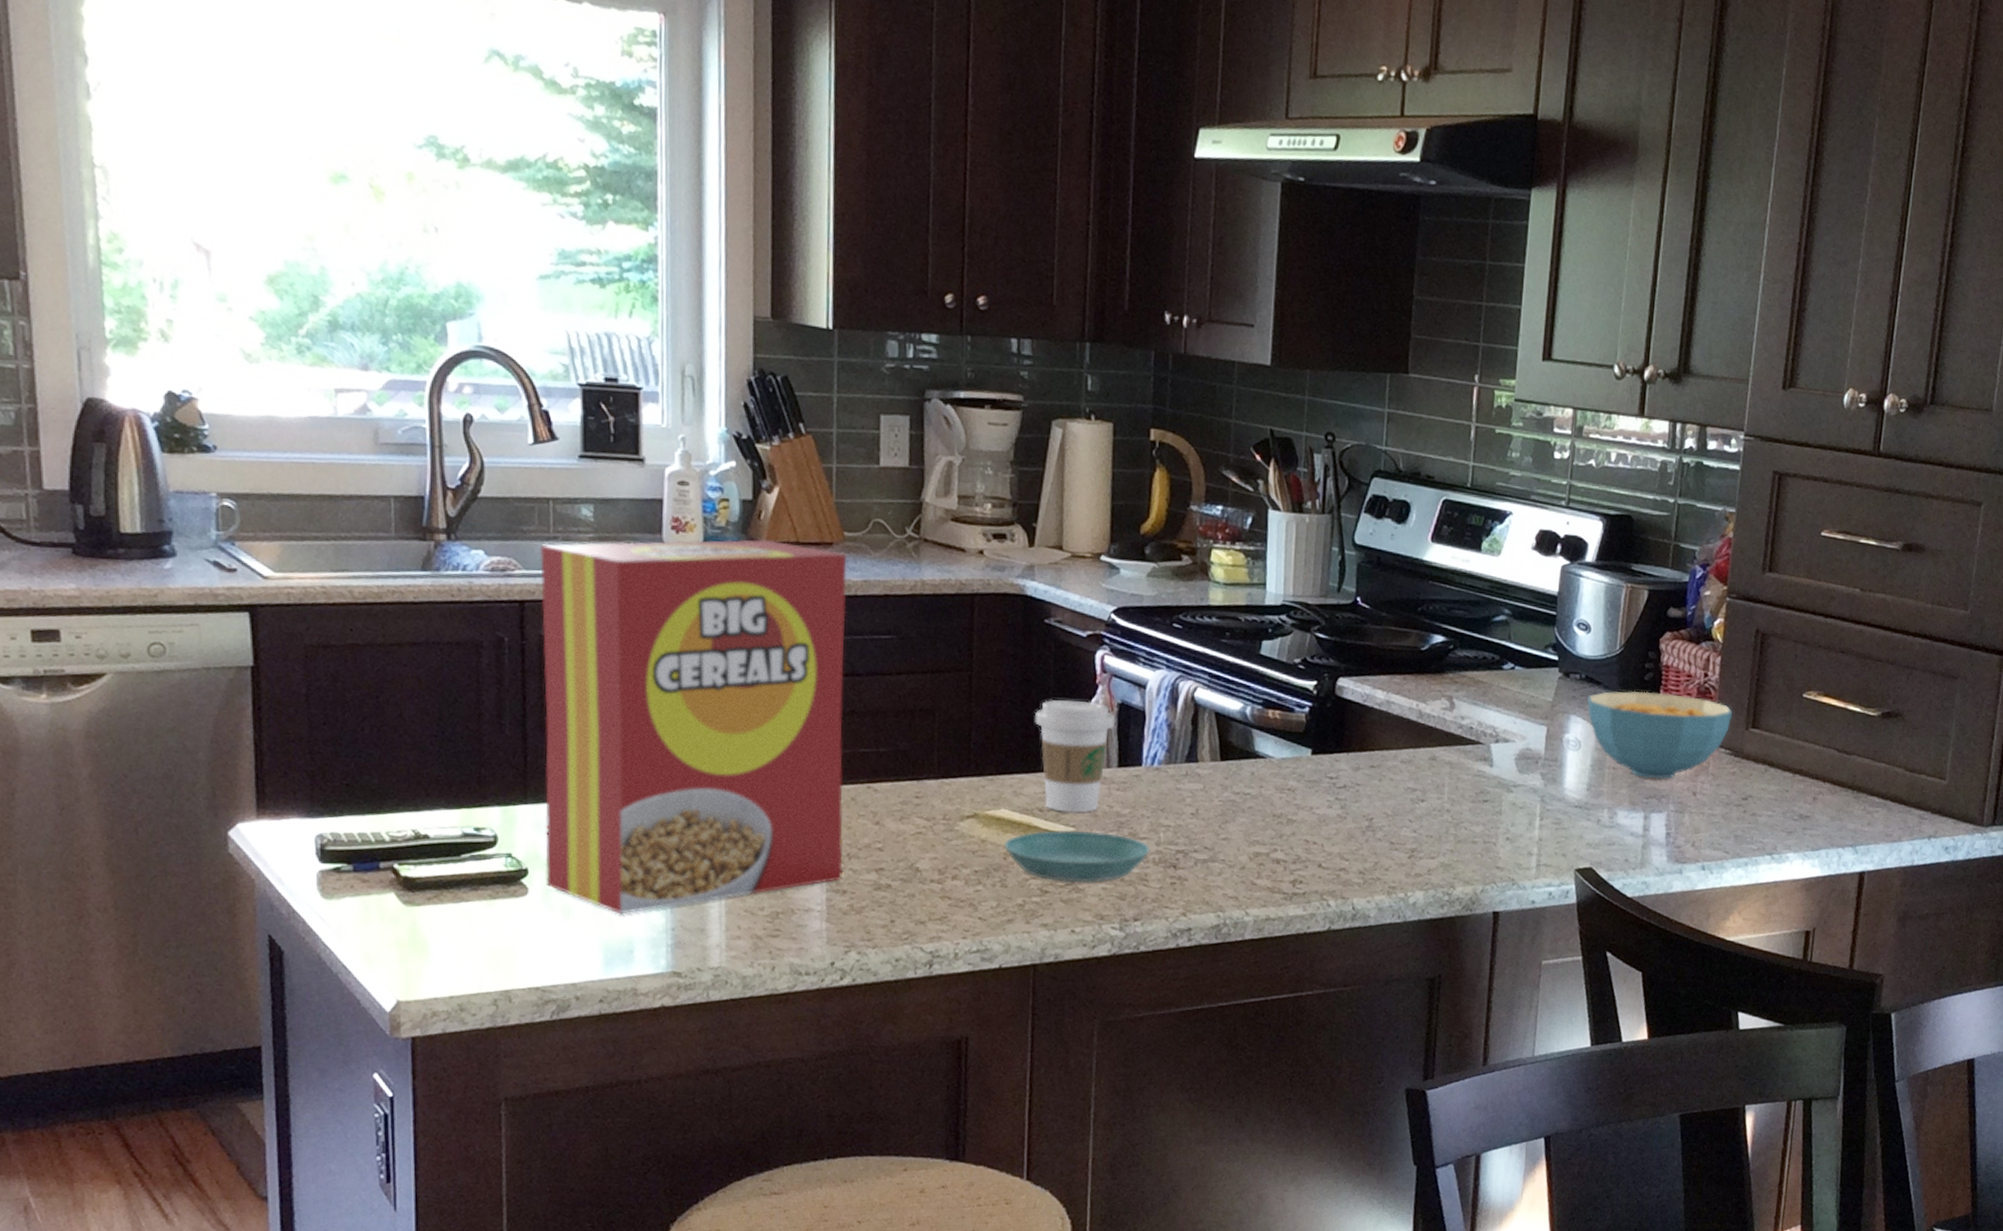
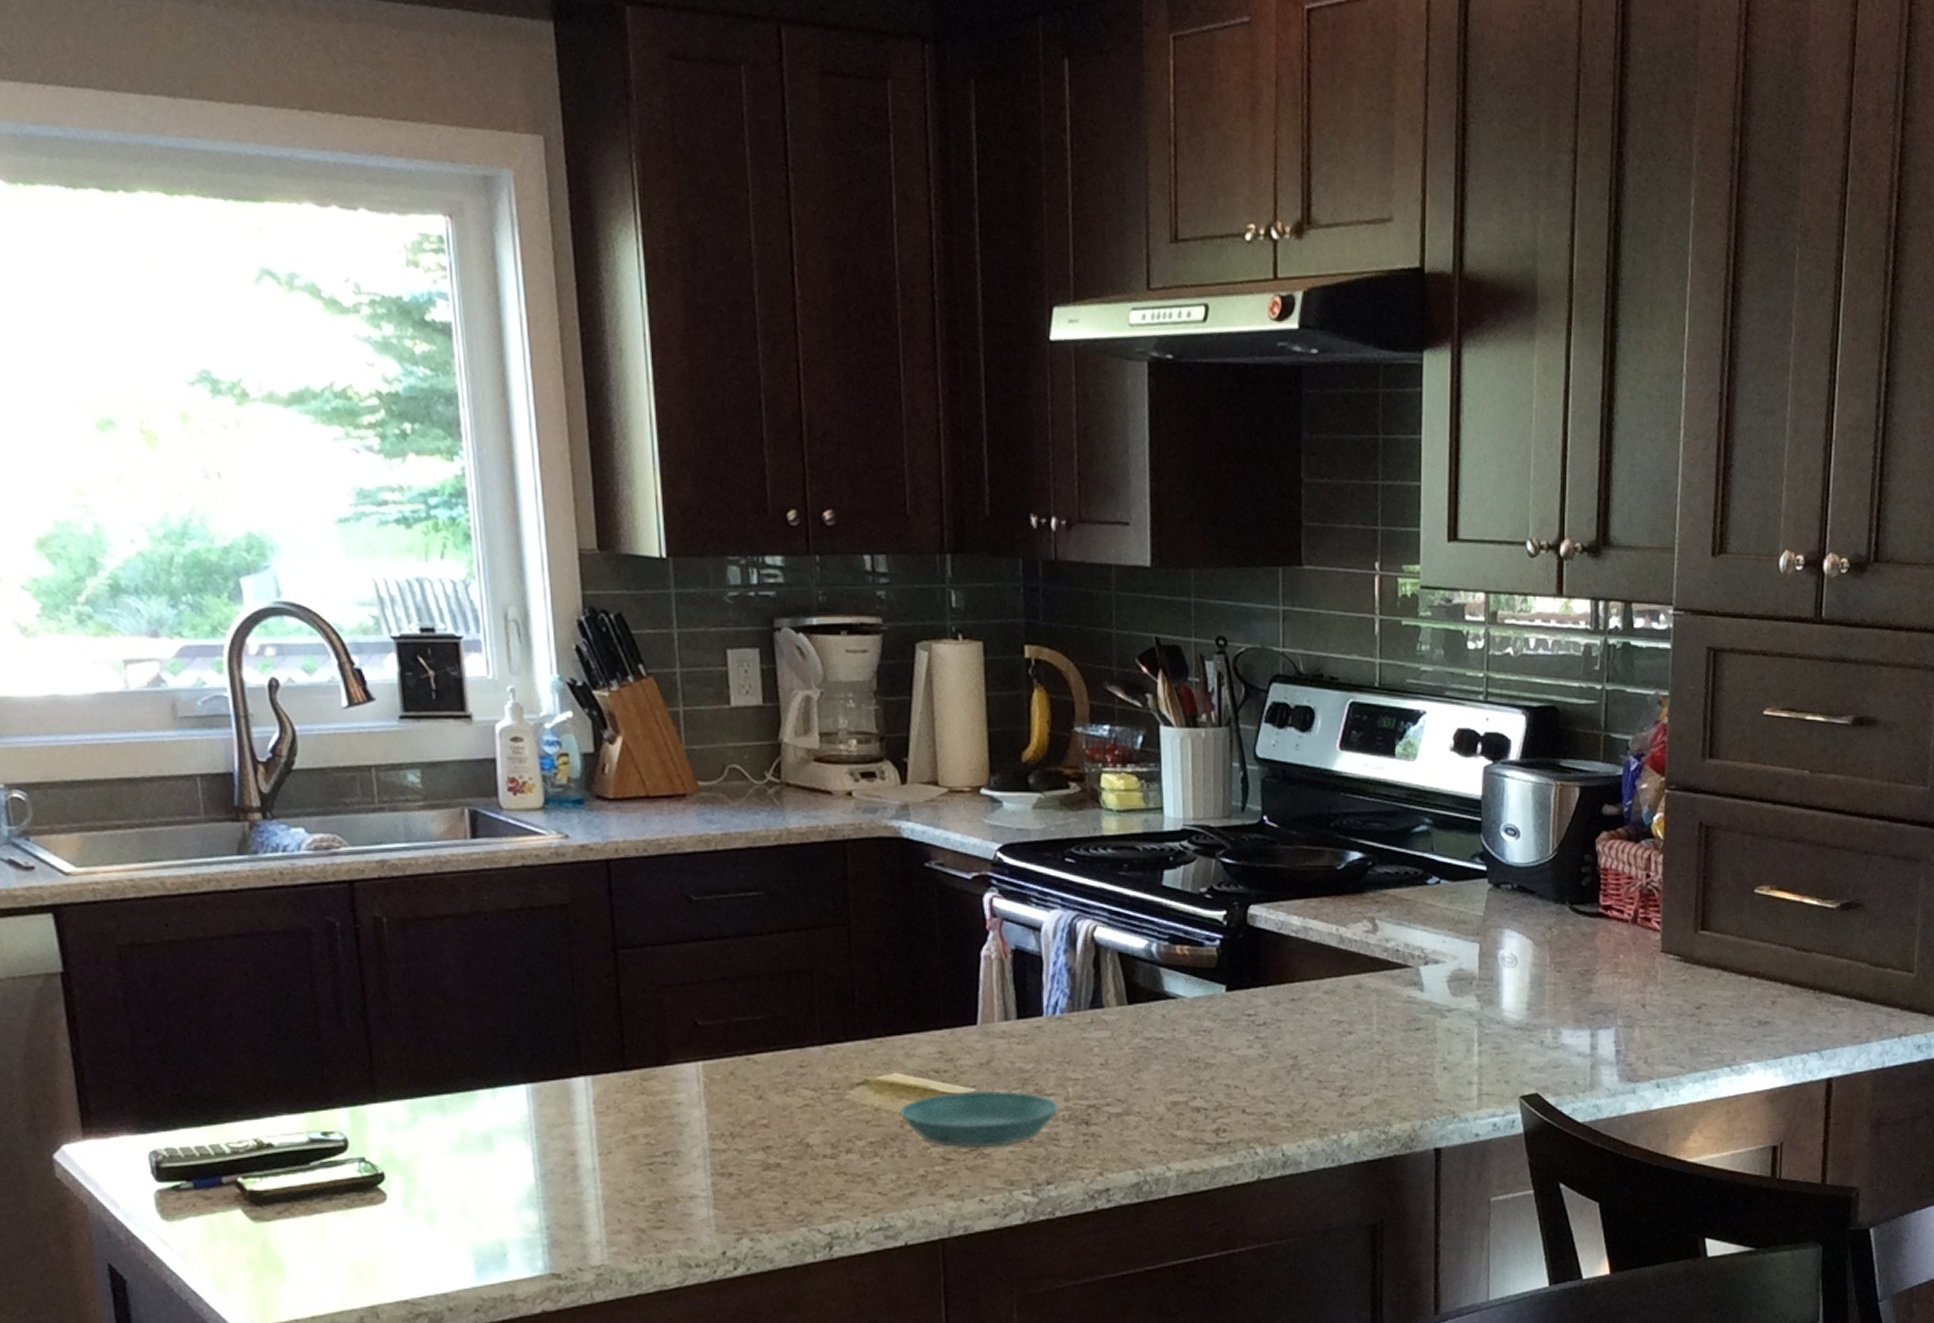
cereal box: present [539,539,847,915] -> none [365,795,727,1216]
coffee cup: present [1035,699,1116,813] -> none [922,949,1011,1072]
cereal bowl: present [1587,690,1732,780] -> none [1522,898,1679,993]

